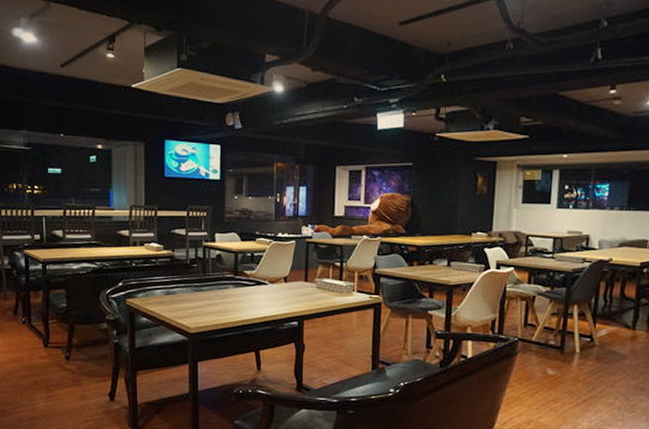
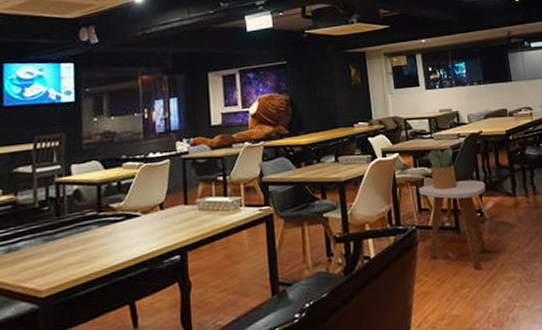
side table: none [527,302,603,389] -> present [419,180,487,270]
potted plant: none [543,269,574,311] -> present [425,148,457,190]

